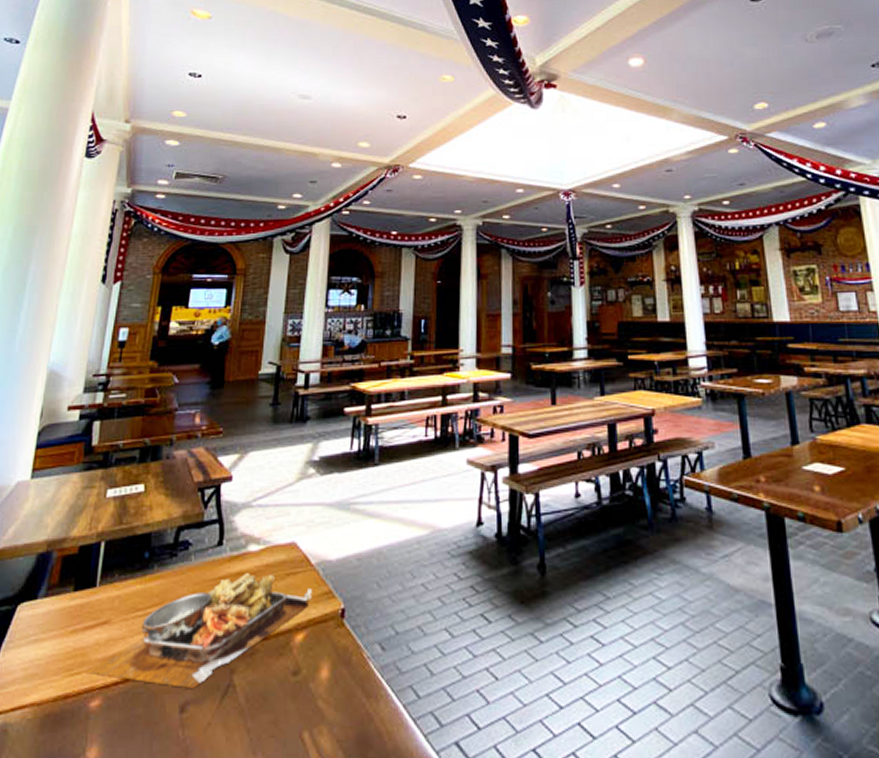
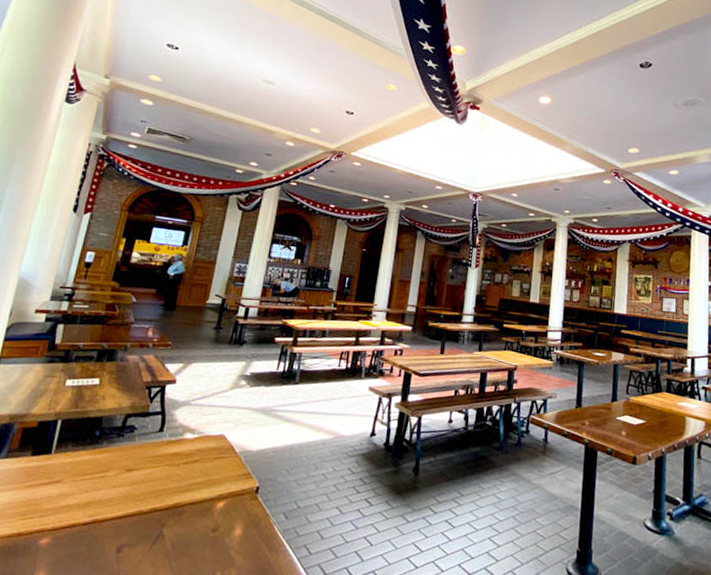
food tray: present [84,573,312,688] -> none [36,454,234,535]

